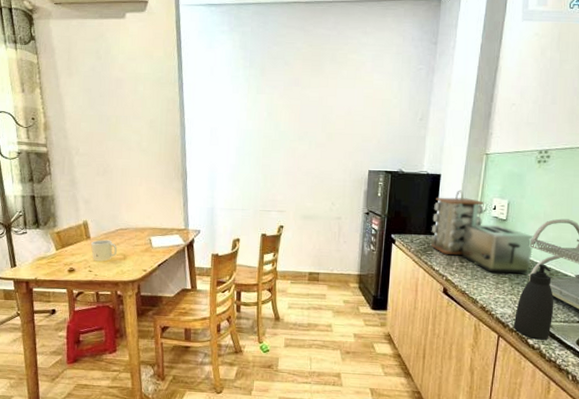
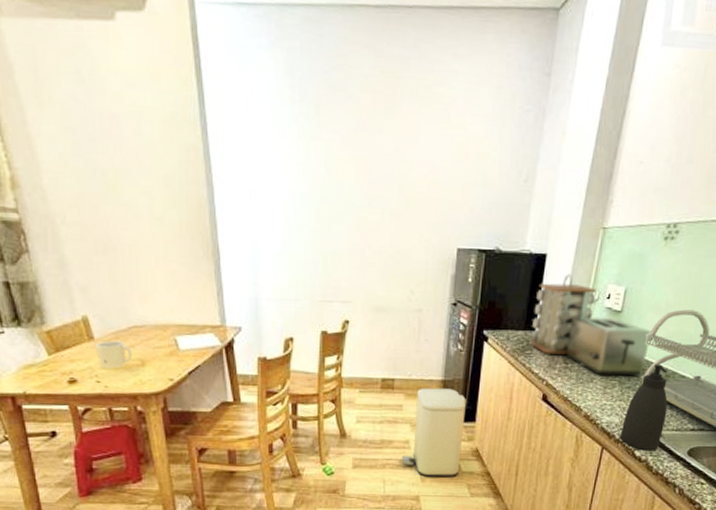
pedal bin: none [325,280,379,358] -> present [401,388,466,478]

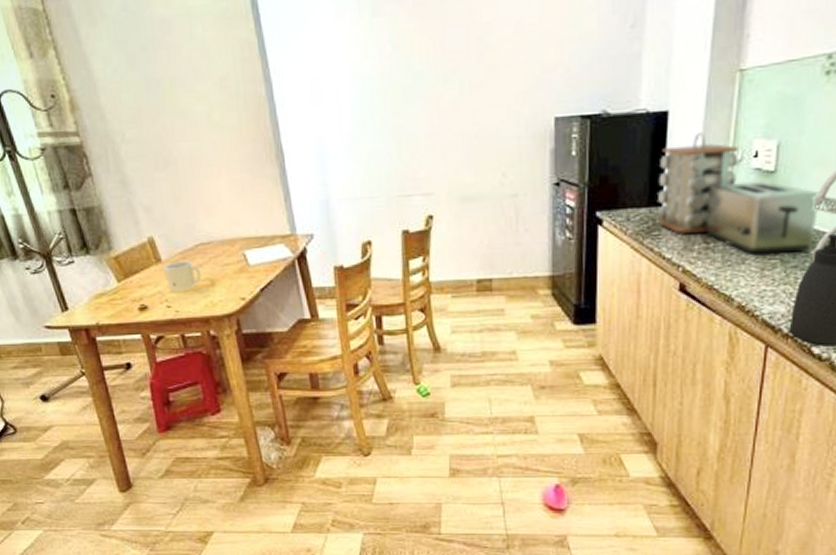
pedal bin: present [401,388,466,478] -> none [508,285,582,393]

